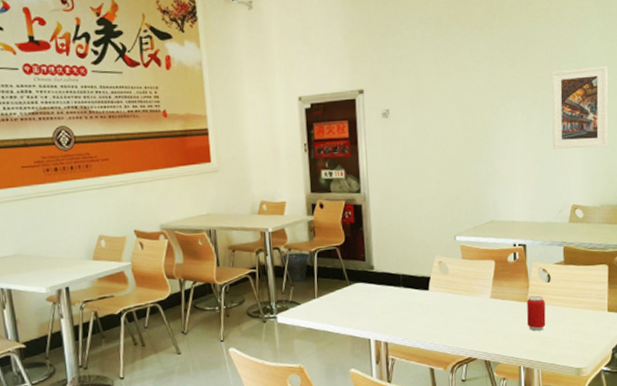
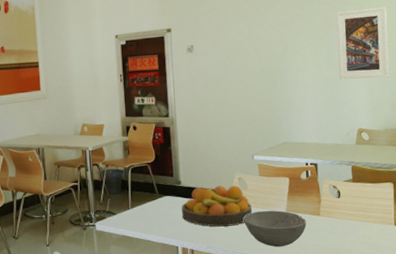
fruit bowl: none [374,270,453,317] -> present [181,185,252,227]
bowl: none [444,297,512,338] -> present [244,210,306,248]
beverage can: present [526,295,546,331] -> none [319,209,337,242]

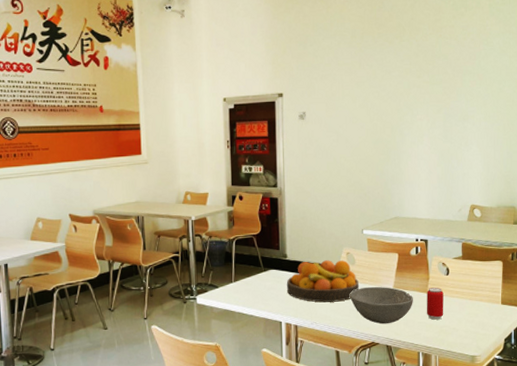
beverage can: none [319,209,337,242] -> present [426,287,444,320]
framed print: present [336,6,390,79] -> none [454,79,507,154]

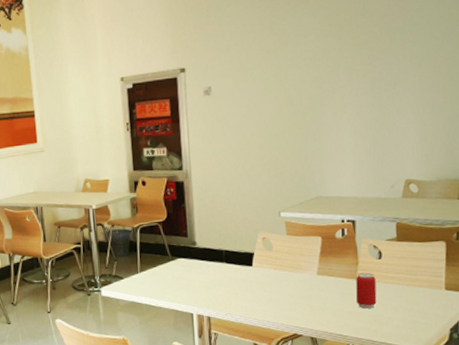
fruit bowl: present [286,260,359,303] -> none [196,246,277,292]
bowl: present [350,286,413,324] -> none [268,273,340,315]

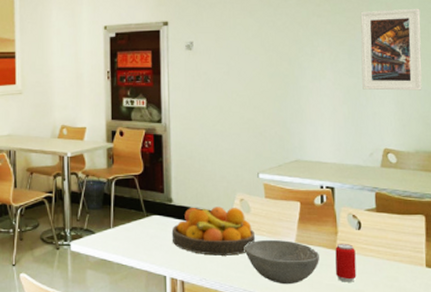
fruit bowl: none [196,246,277,292] -> present [171,207,255,256]
bowl: none [268,273,340,315] -> present [245,239,319,285]
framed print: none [383,33,447,122] -> present [360,8,422,91]

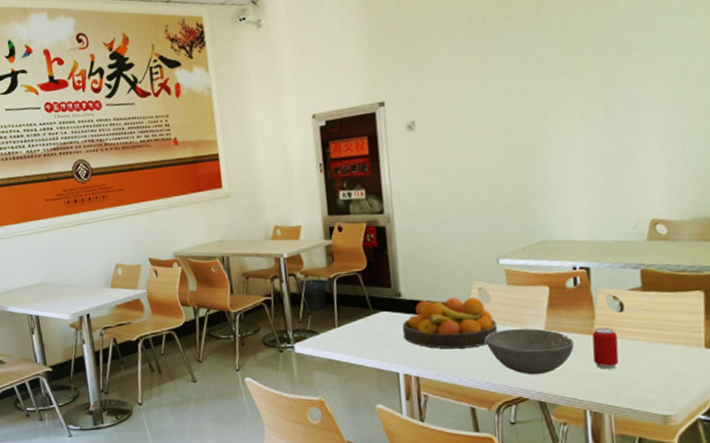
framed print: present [360,8,422,91] -> none [618,48,700,154]

